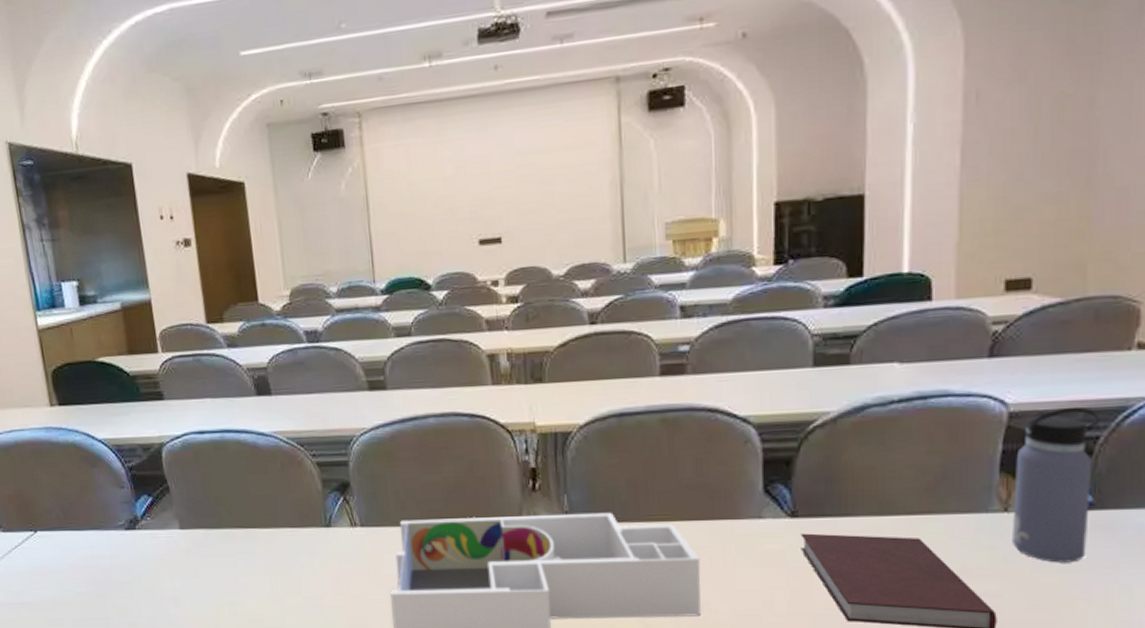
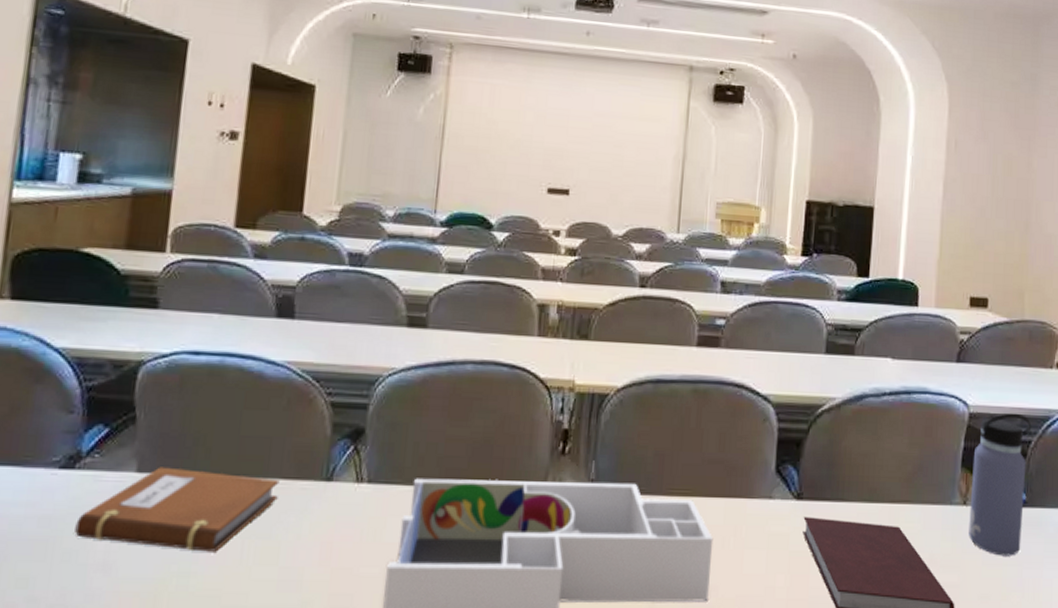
notebook: none [147,524,290,587] -> present [74,467,280,552]

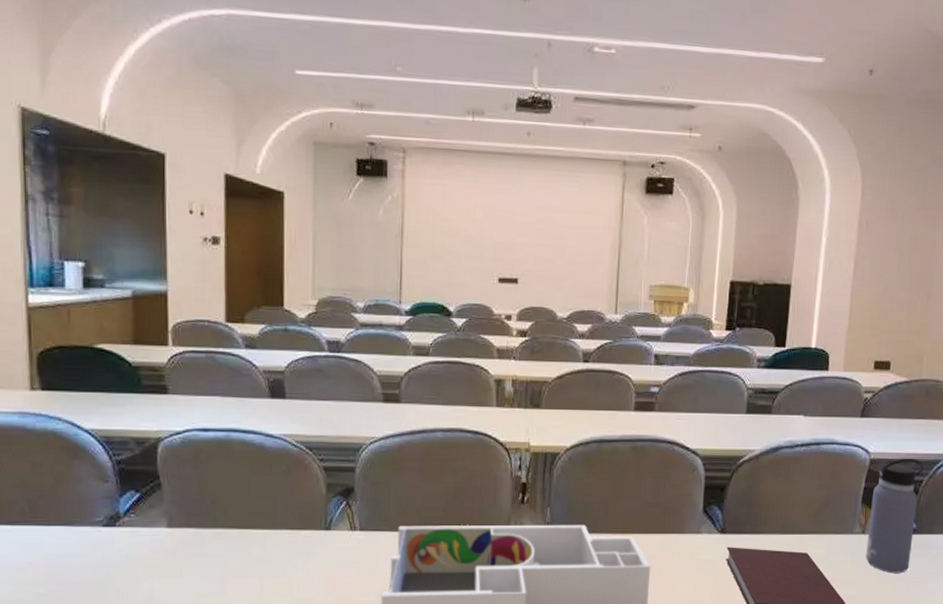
notebook: present [74,467,280,552] -> none [123,523,287,588]

